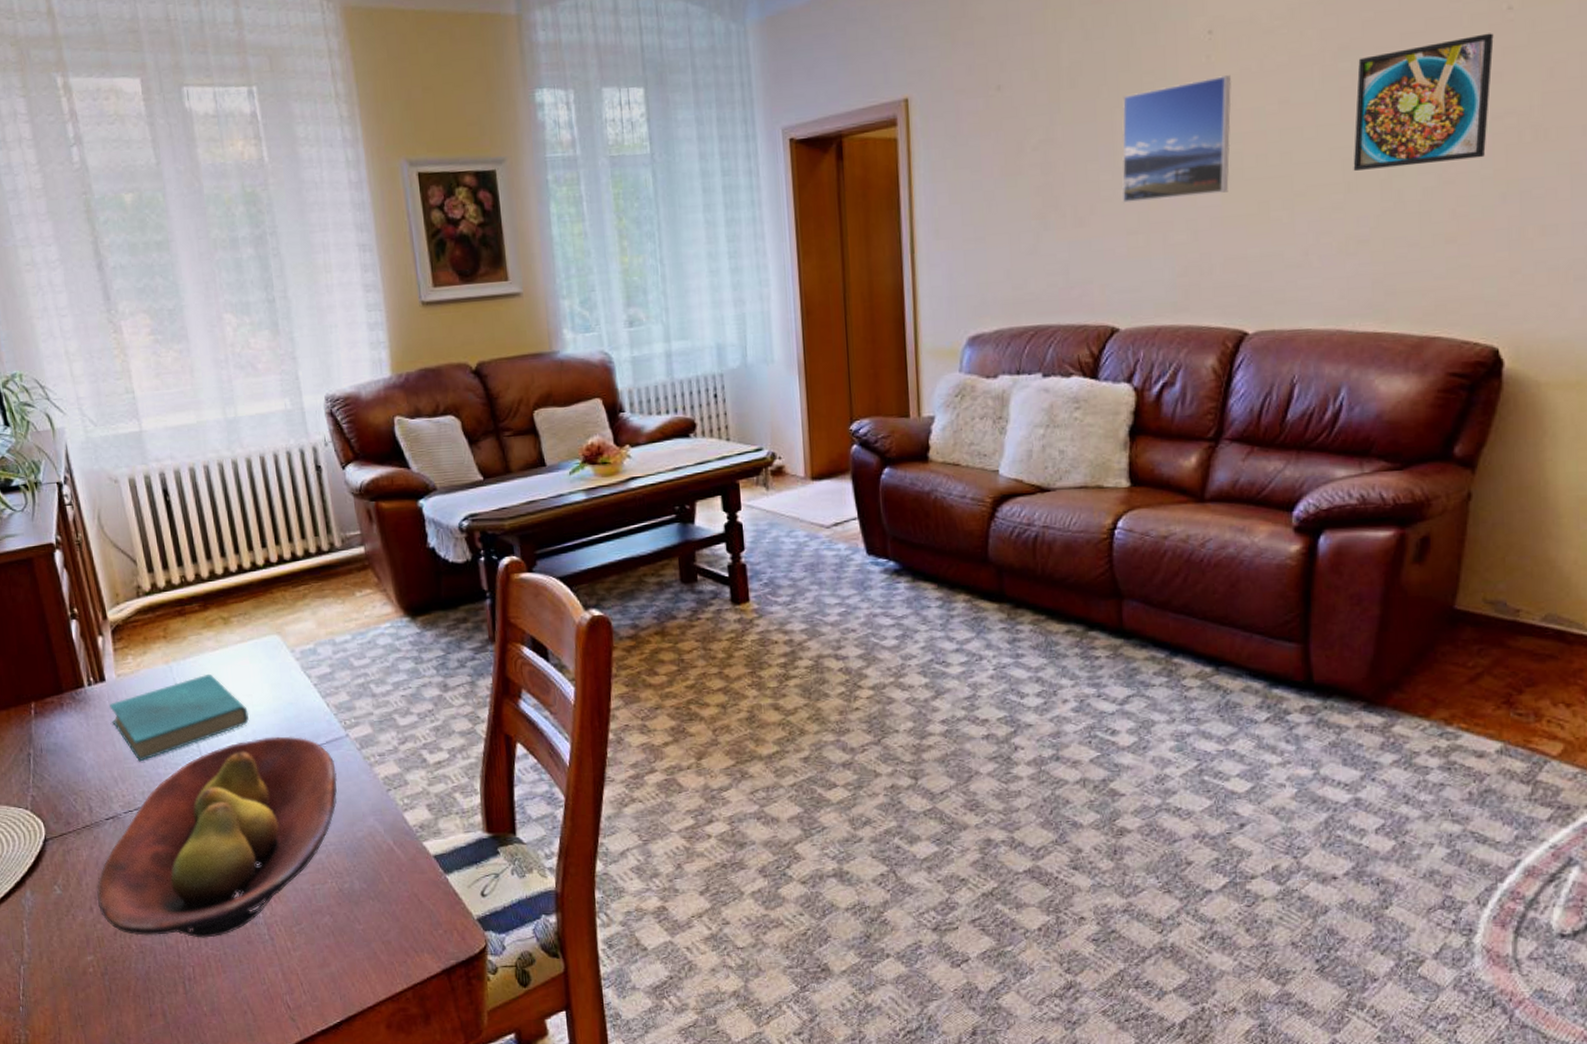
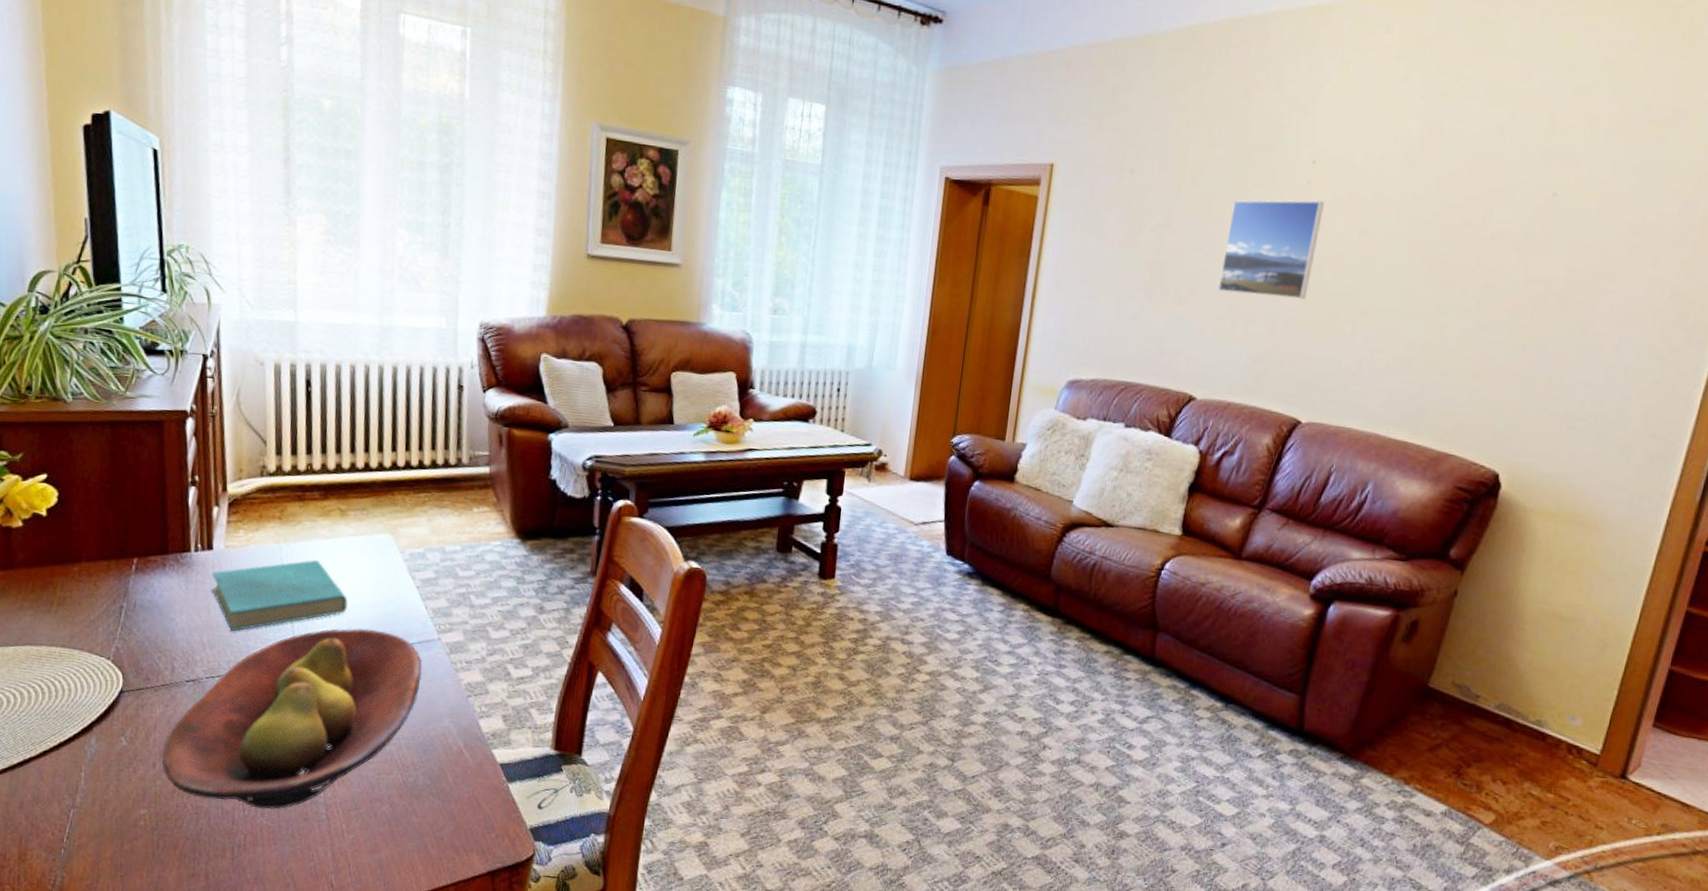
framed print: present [1353,33,1494,171] -> none [1409,209,1538,313]

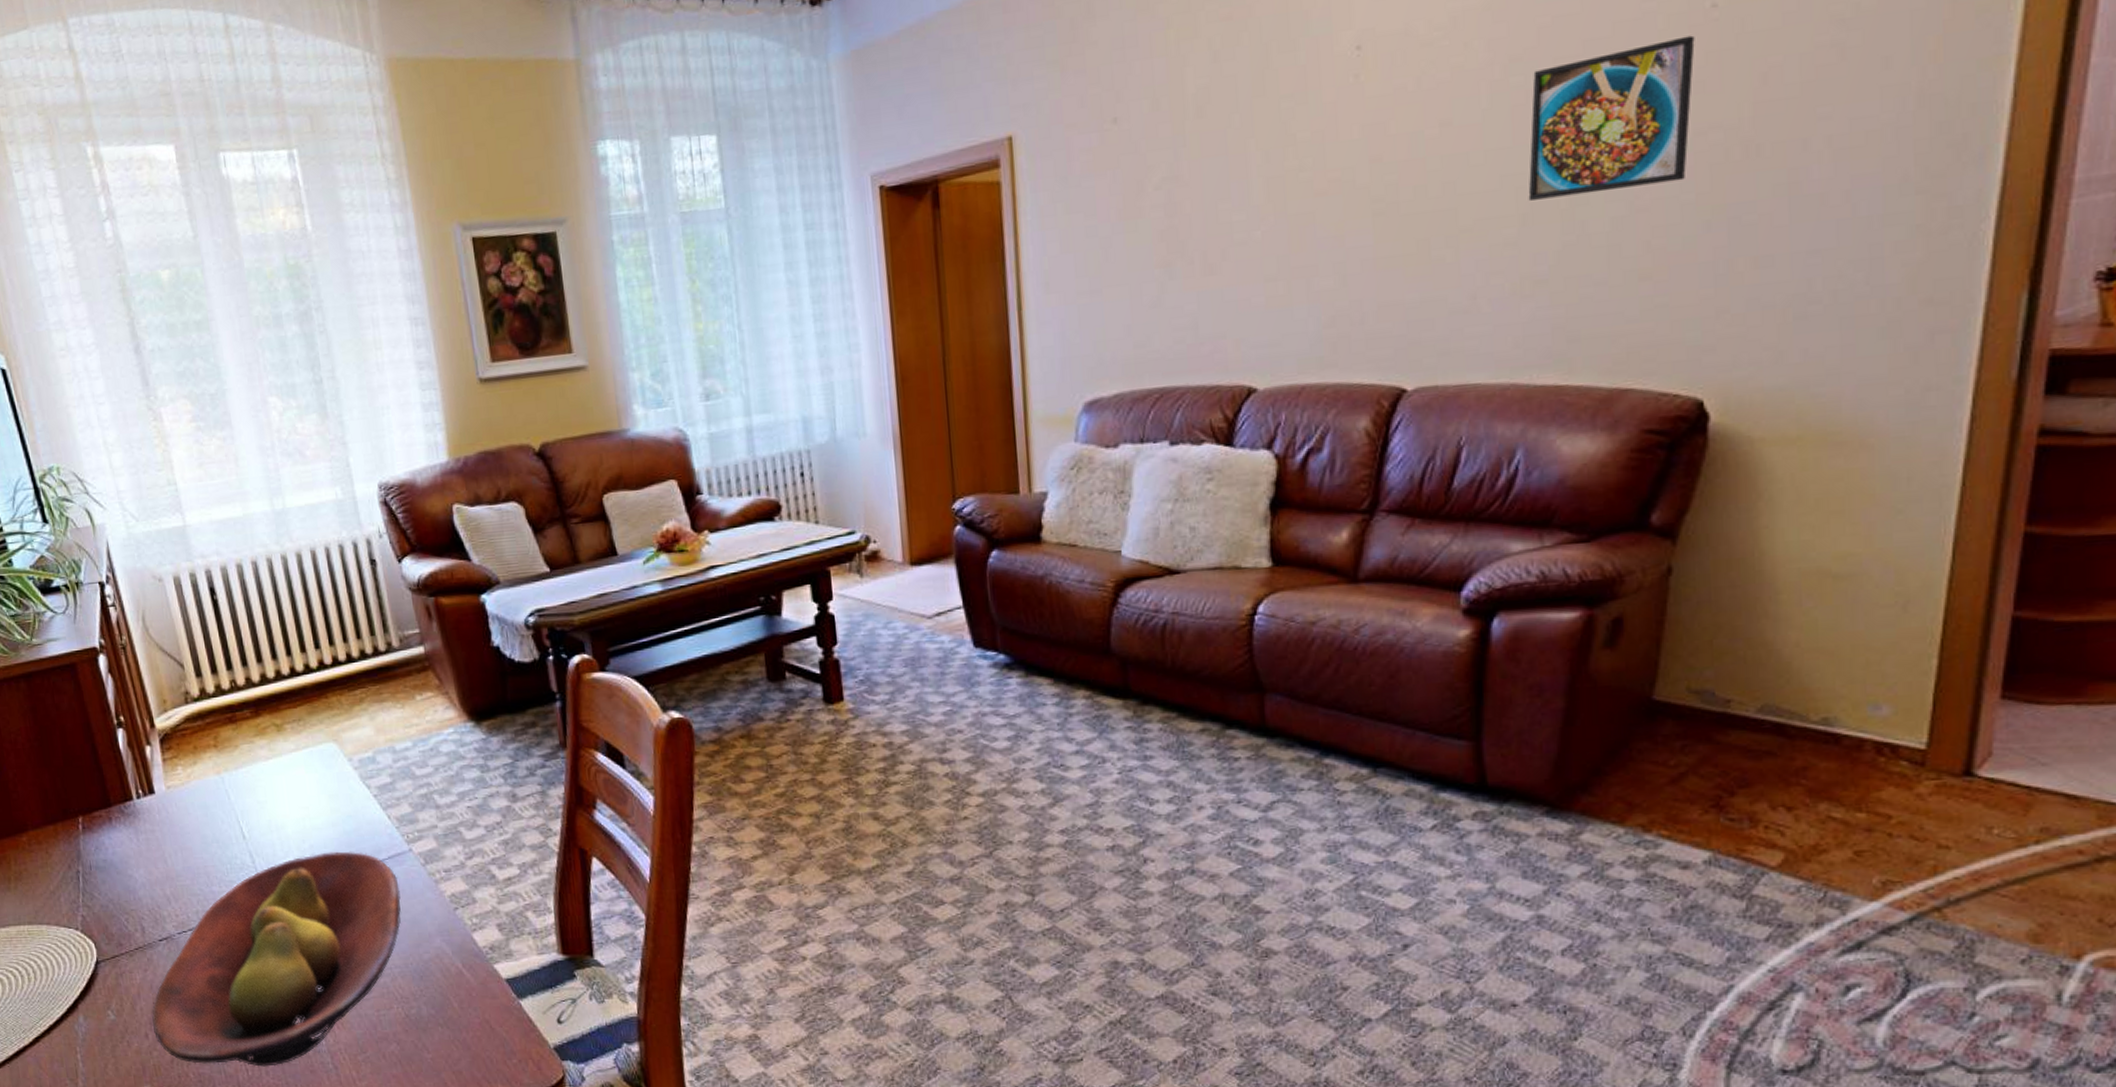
book: present [212,559,348,632] -> none [160,784,306,879]
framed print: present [1218,200,1324,299] -> none [1257,96,1384,246]
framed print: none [1409,209,1538,313] -> present [1528,35,1695,201]

